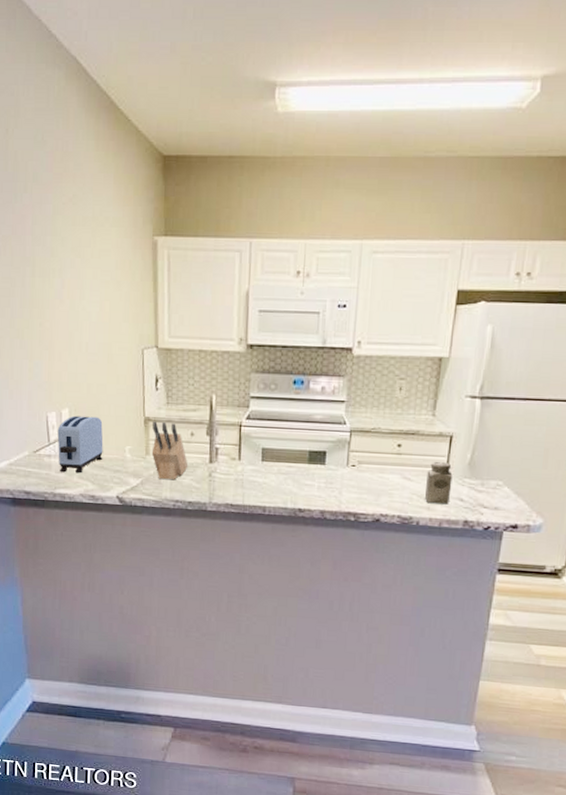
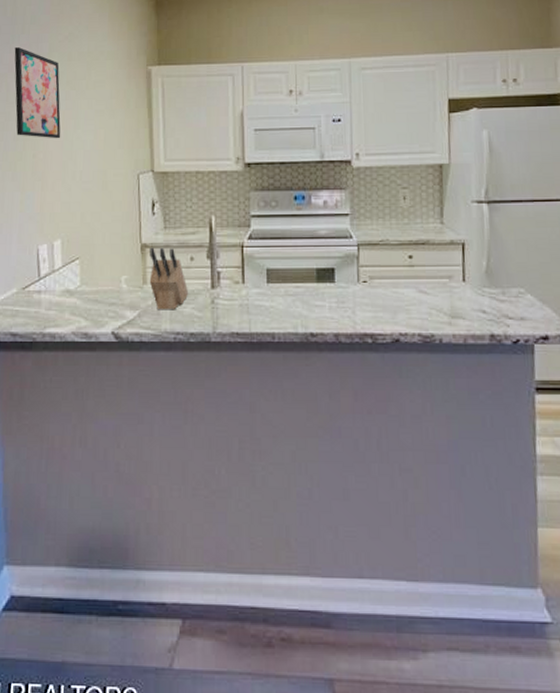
wall art: none [17,208,67,309] -> present [14,47,61,139]
toaster: present [57,415,103,474] -> none [48,246,98,309]
salt shaker: present [425,461,453,505] -> none [443,271,472,318]

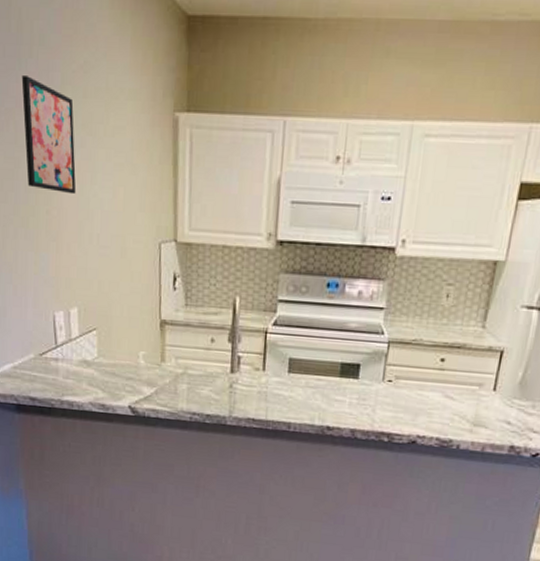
knife block: present [149,247,189,310] -> none [167,324,208,391]

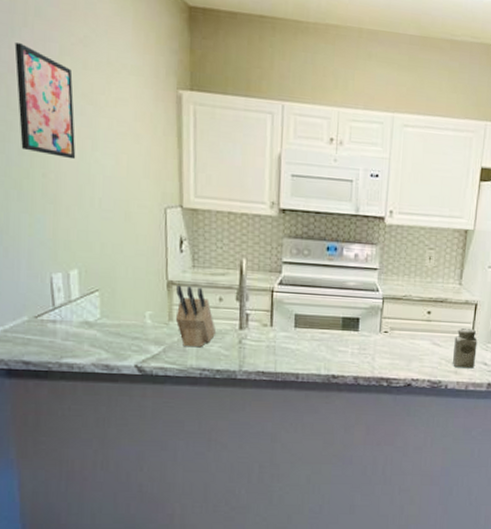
knife block: none [167,324,208,391] -> present [175,285,217,348]
salt shaker: none [468,379,501,428] -> present [453,327,478,369]

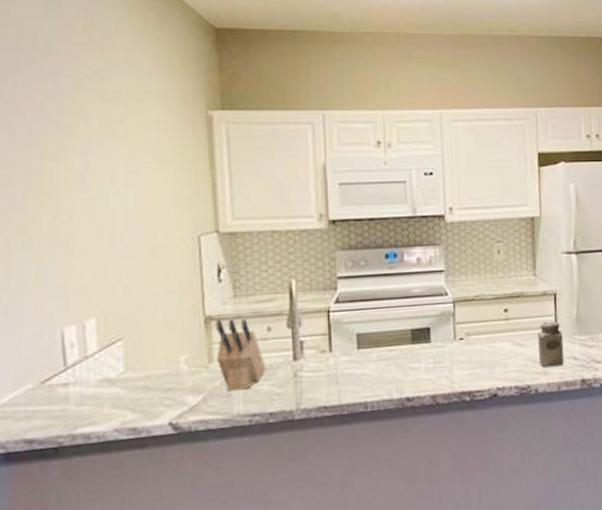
wall art: present [14,43,76,160] -> none [20,81,92,196]

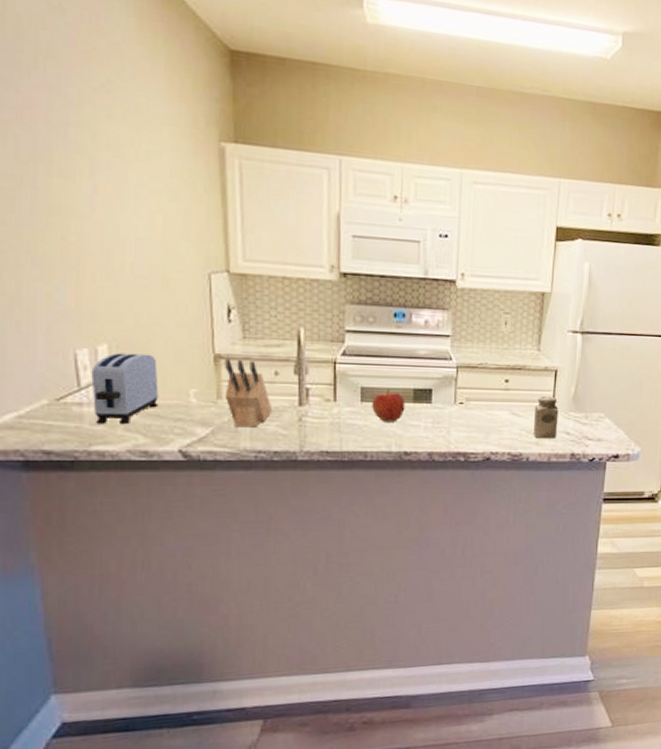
toaster: none [78,324,148,405] -> present [91,353,159,425]
apple: none [369,332,404,368] -> present [372,388,405,422]

